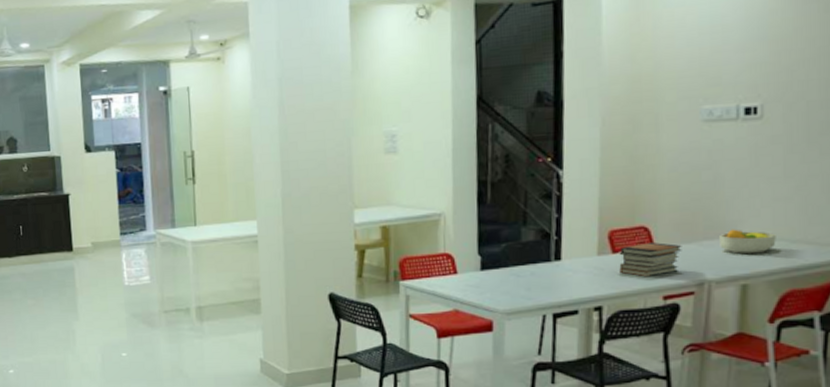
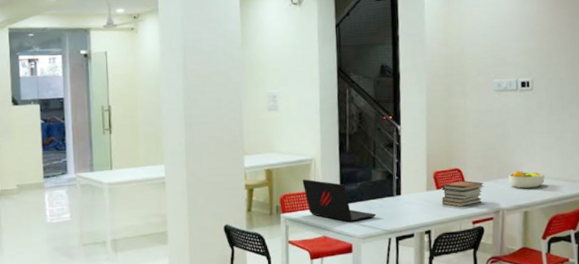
laptop: none [428,238,527,293] -> present [302,179,377,222]

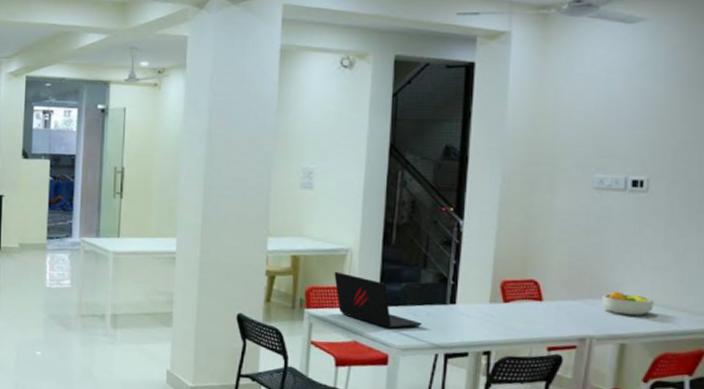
book stack: present [441,181,484,207] -> none [509,296,568,328]

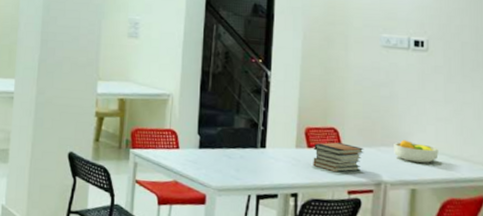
laptop: present [334,271,423,329] -> none [157,115,237,170]
book stack: none [509,296,568,328] -> present [313,142,364,172]

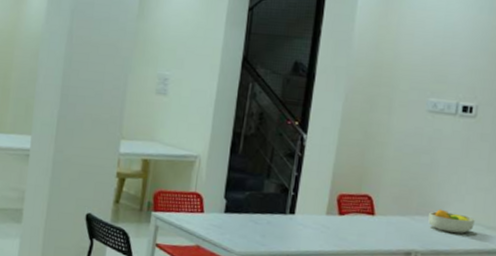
book stack: present [313,142,364,172] -> none [343,210,398,241]

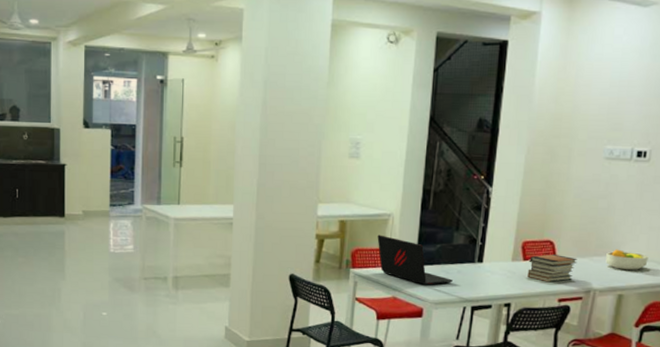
laptop: none [182,177,263,235] -> present [377,234,454,285]
book stack: none [343,210,398,241] -> present [527,254,577,282]

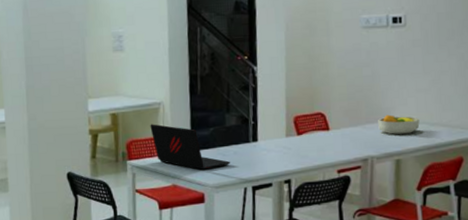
book stack: present [527,254,577,282] -> none [302,126,351,155]

